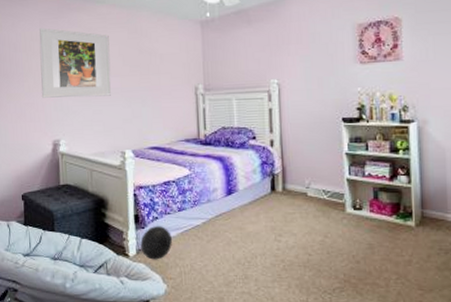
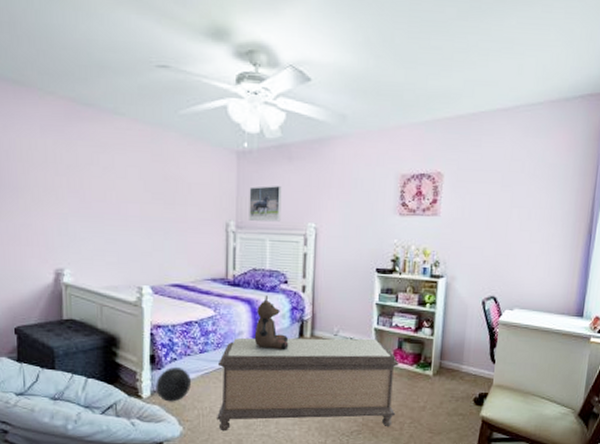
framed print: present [39,28,112,98] -> none [39,136,129,224]
bench: none [195,191,380,289] -> present [217,337,399,432]
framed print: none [214,48,245,82] -> present [249,186,282,222]
teddy bear: none [228,152,262,206] -> present [254,295,289,351]

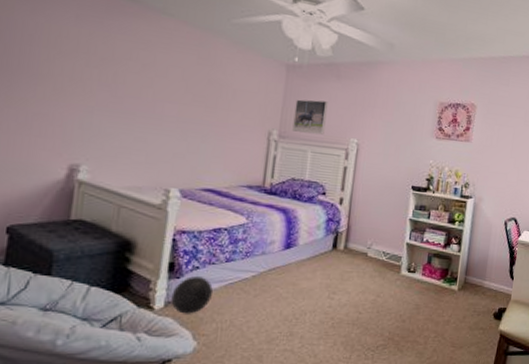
bench: present [217,337,399,432] -> none [237,247,428,347]
teddy bear: present [254,295,289,351] -> none [286,205,322,262]

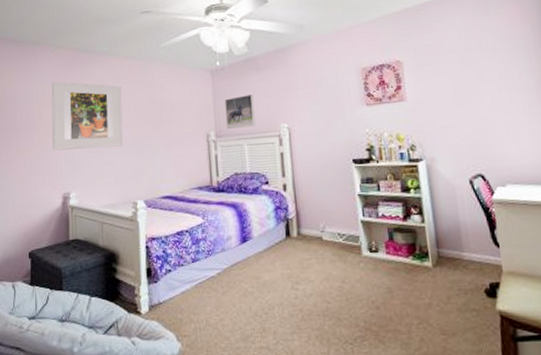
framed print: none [61,24,172,124] -> present [51,81,123,151]
ball: present [171,276,214,314] -> none [153,279,187,316]

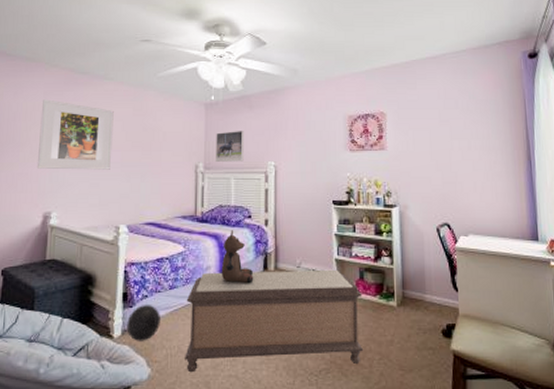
ball: none [153,279,187,316] -> present [126,305,161,341]
bench: none [210,233,400,346] -> present [185,271,364,373]
teddy bear: none [242,198,277,253] -> present [221,230,254,284]

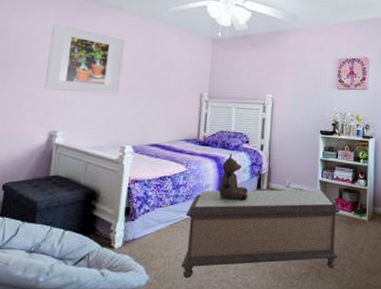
ball: present [126,305,161,341] -> none [127,219,161,251]
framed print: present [216,131,244,162] -> none [219,65,246,93]

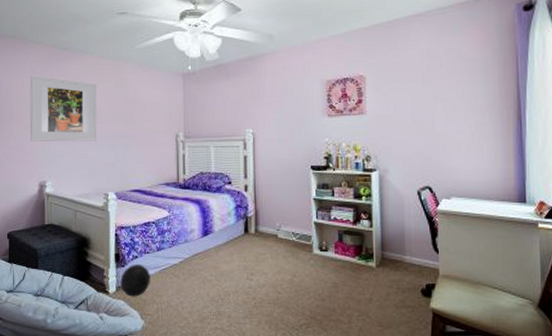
ball: none [127,219,161,251] -> present [120,265,151,297]
bench: present [181,189,340,279] -> none [173,233,343,325]
teddy bear: present [219,153,248,201] -> none [204,196,236,246]

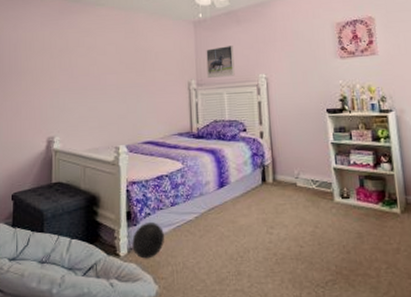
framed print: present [30,76,97,142] -> none [38,29,108,96]
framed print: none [194,100,222,131] -> present [206,46,235,78]

